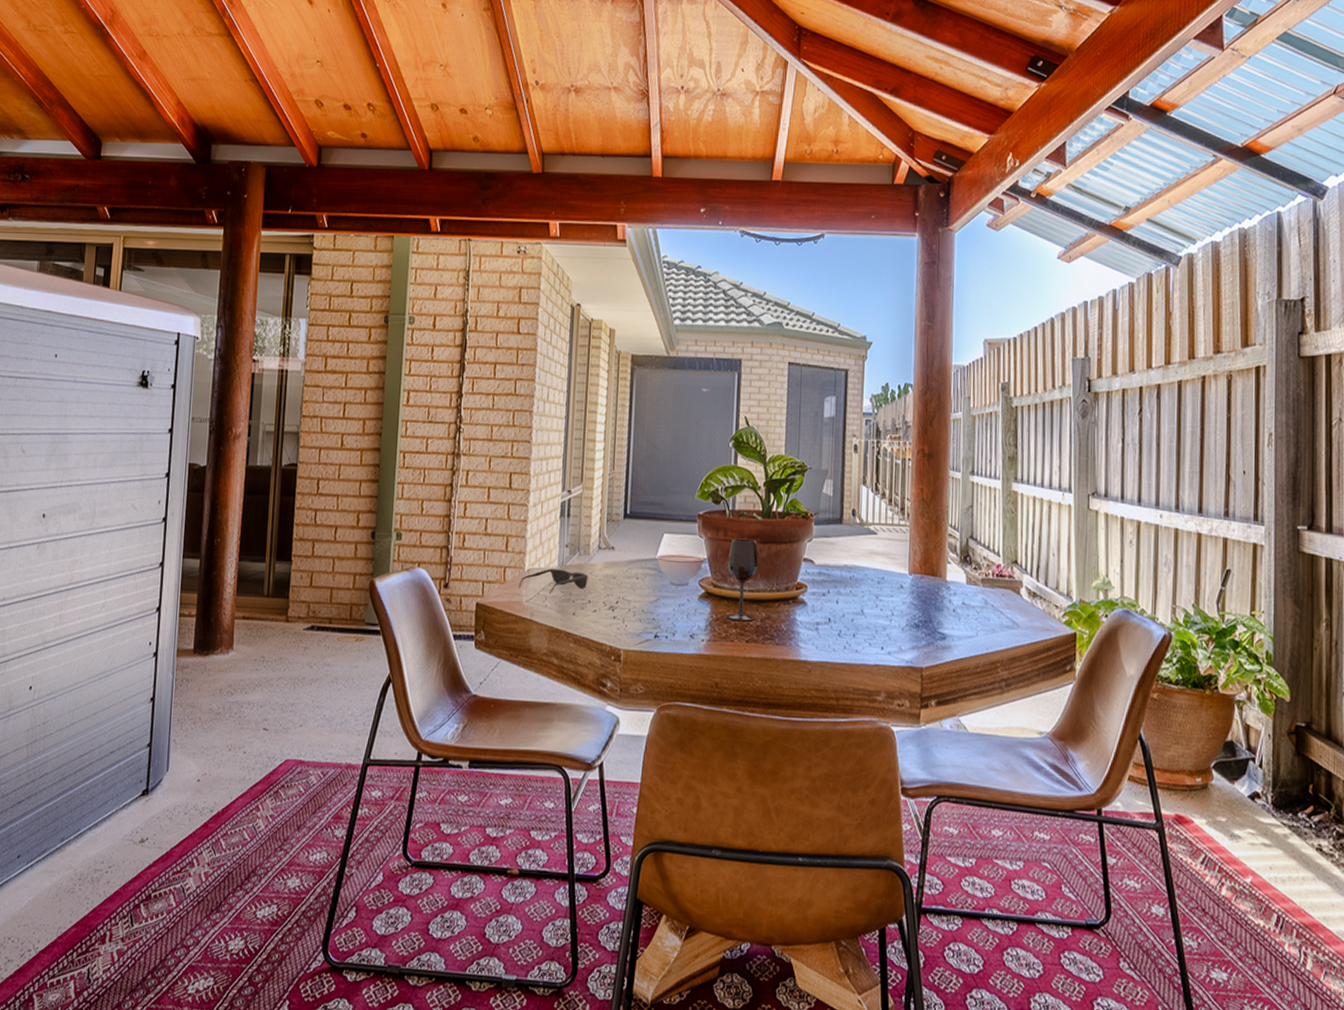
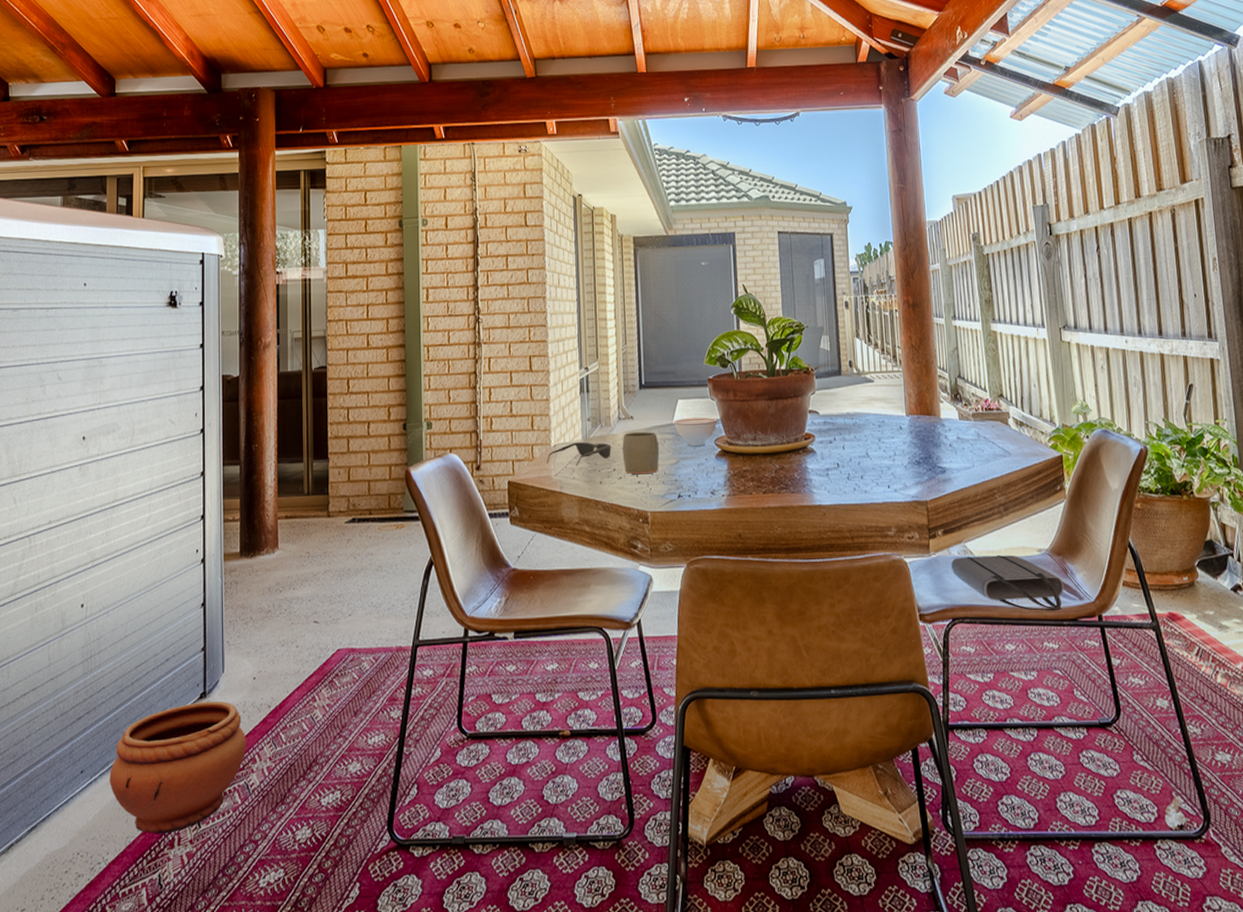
planter pot: none [45,798,186,928] -> present [110,701,247,834]
mug: none [599,564,640,610] -> present [622,432,660,475]
wine glass: present [727,538,759,622] -> none [739,397,770,475]
tote bag: none [941,731,1063,800] -> present [950,555,1064,612]

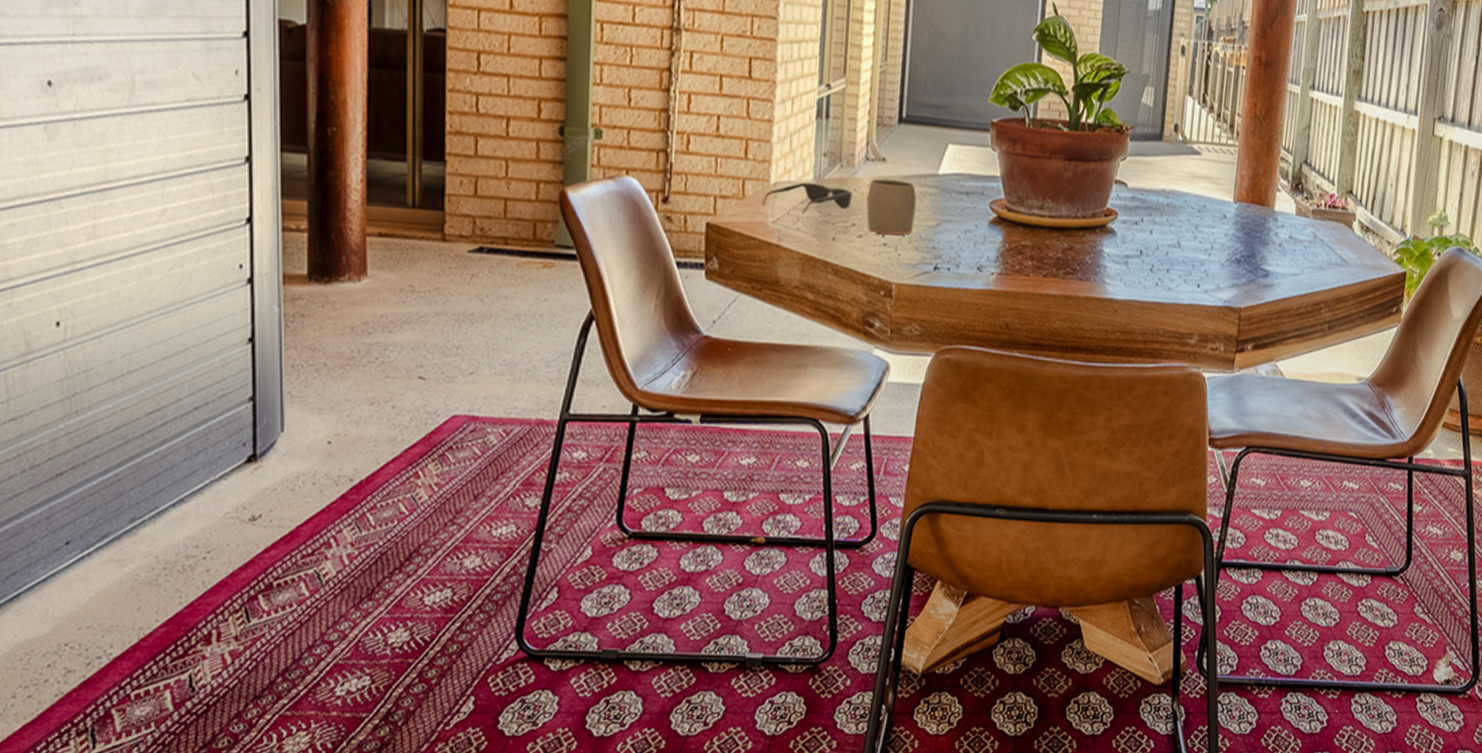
planter pot: present [110,701,247,834] -> none [111,466,317,626]
bowl: present [674,417,718,447] -> none [939,169,998,209]
tote bag: present [950,555,1064,612] -> none [1255,377,1379,449]

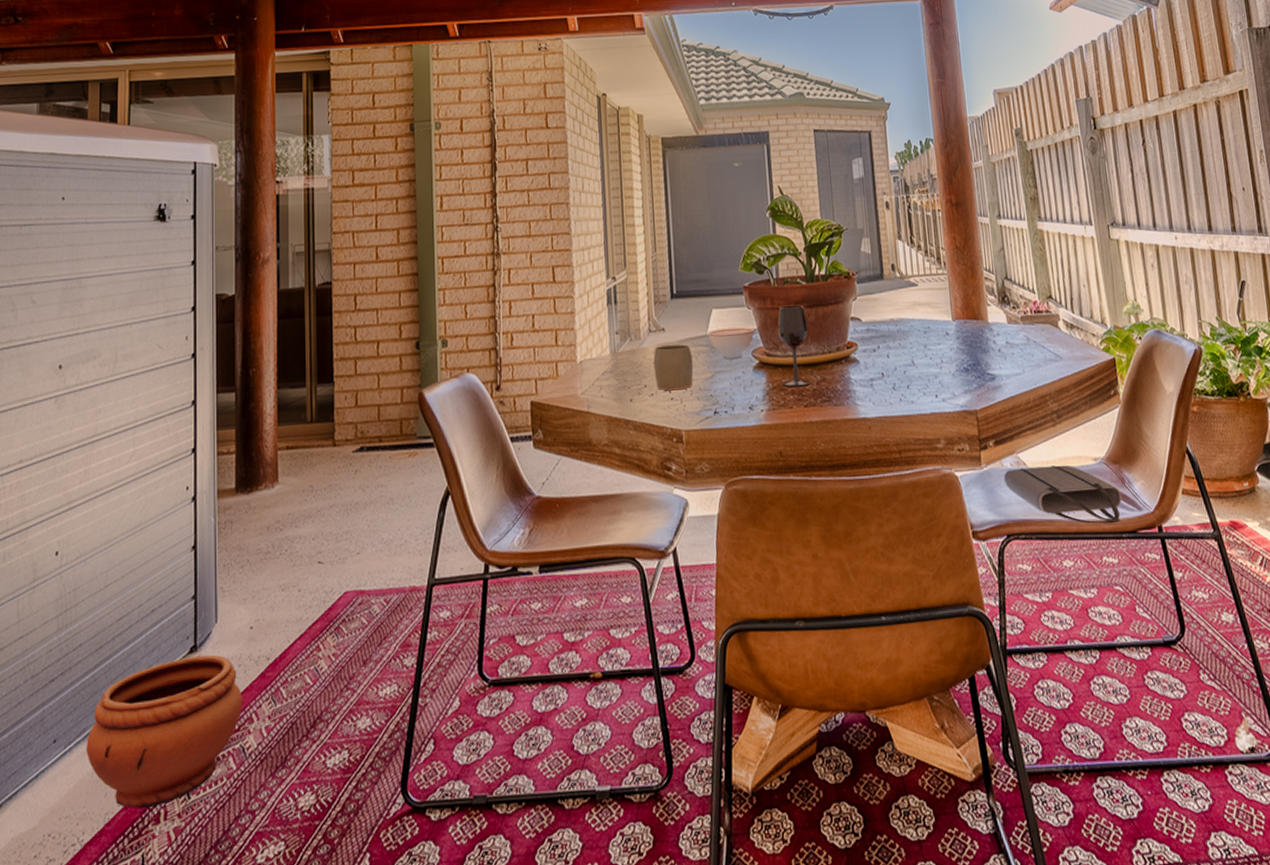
planter pot: none [111,466,317,626] -> present [86,654,242,808]
sunglasses: present [761,182,853,214] -> none [572,357,642,384]
bowl: none [939,169,998,209] -> present [708,327,755,360]
wine glass: none [1022,154,1063,253] -> present [777,305,811,388]
tote bag: none [1255,377,1379,449] -> present [1003,465,1122,524]

